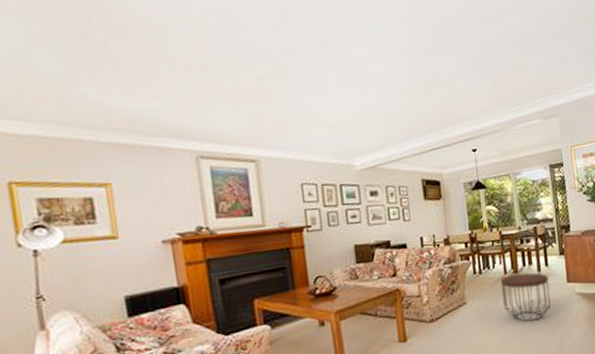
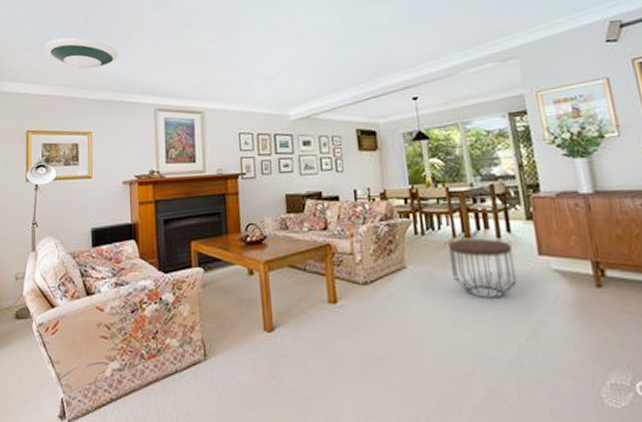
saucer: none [20,60,140,105] -> present [44,37,119,70]

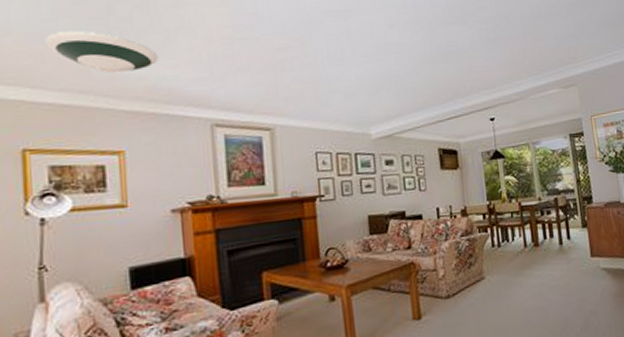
side table: present [447,238,517,299] -> none [520,246,574,299]

